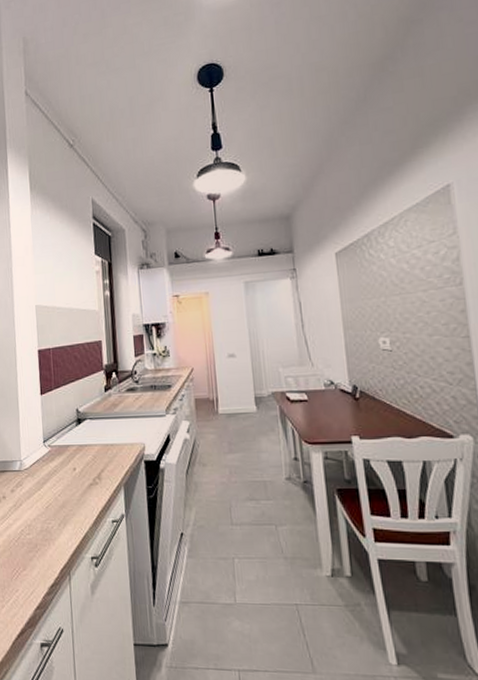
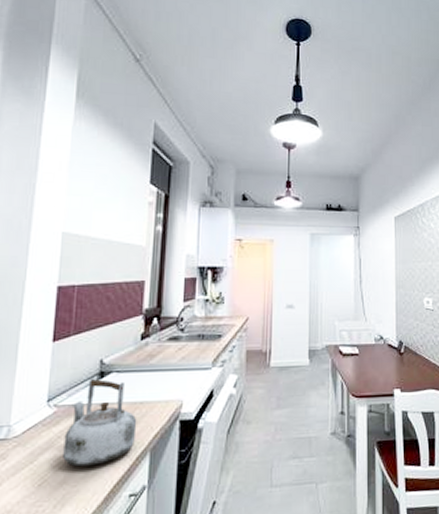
kettle: none [59,424,111,495] -> present [63,378,137,467]

